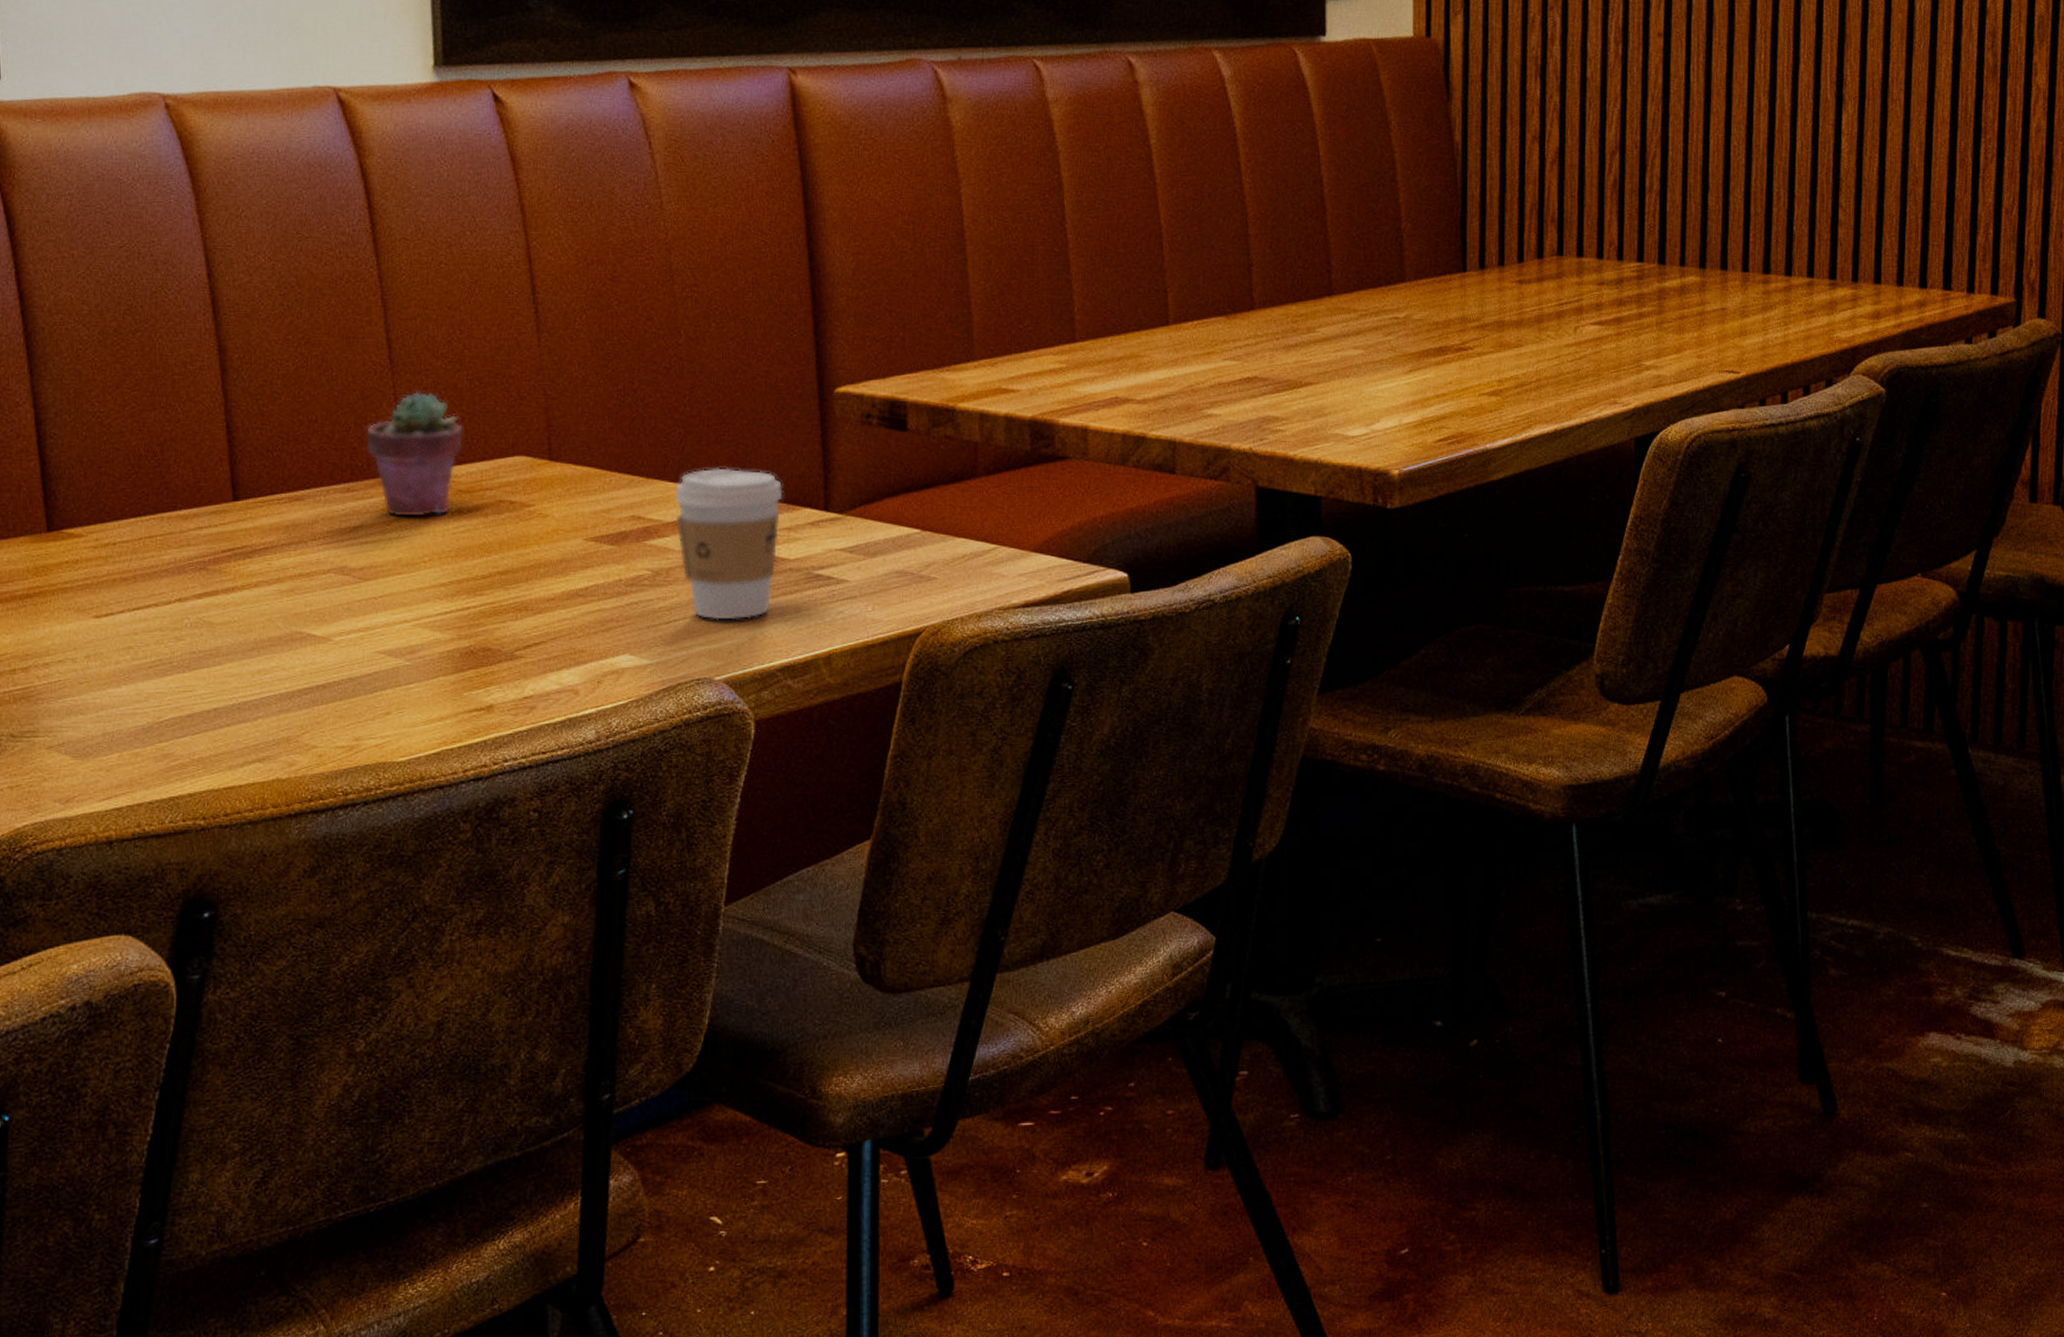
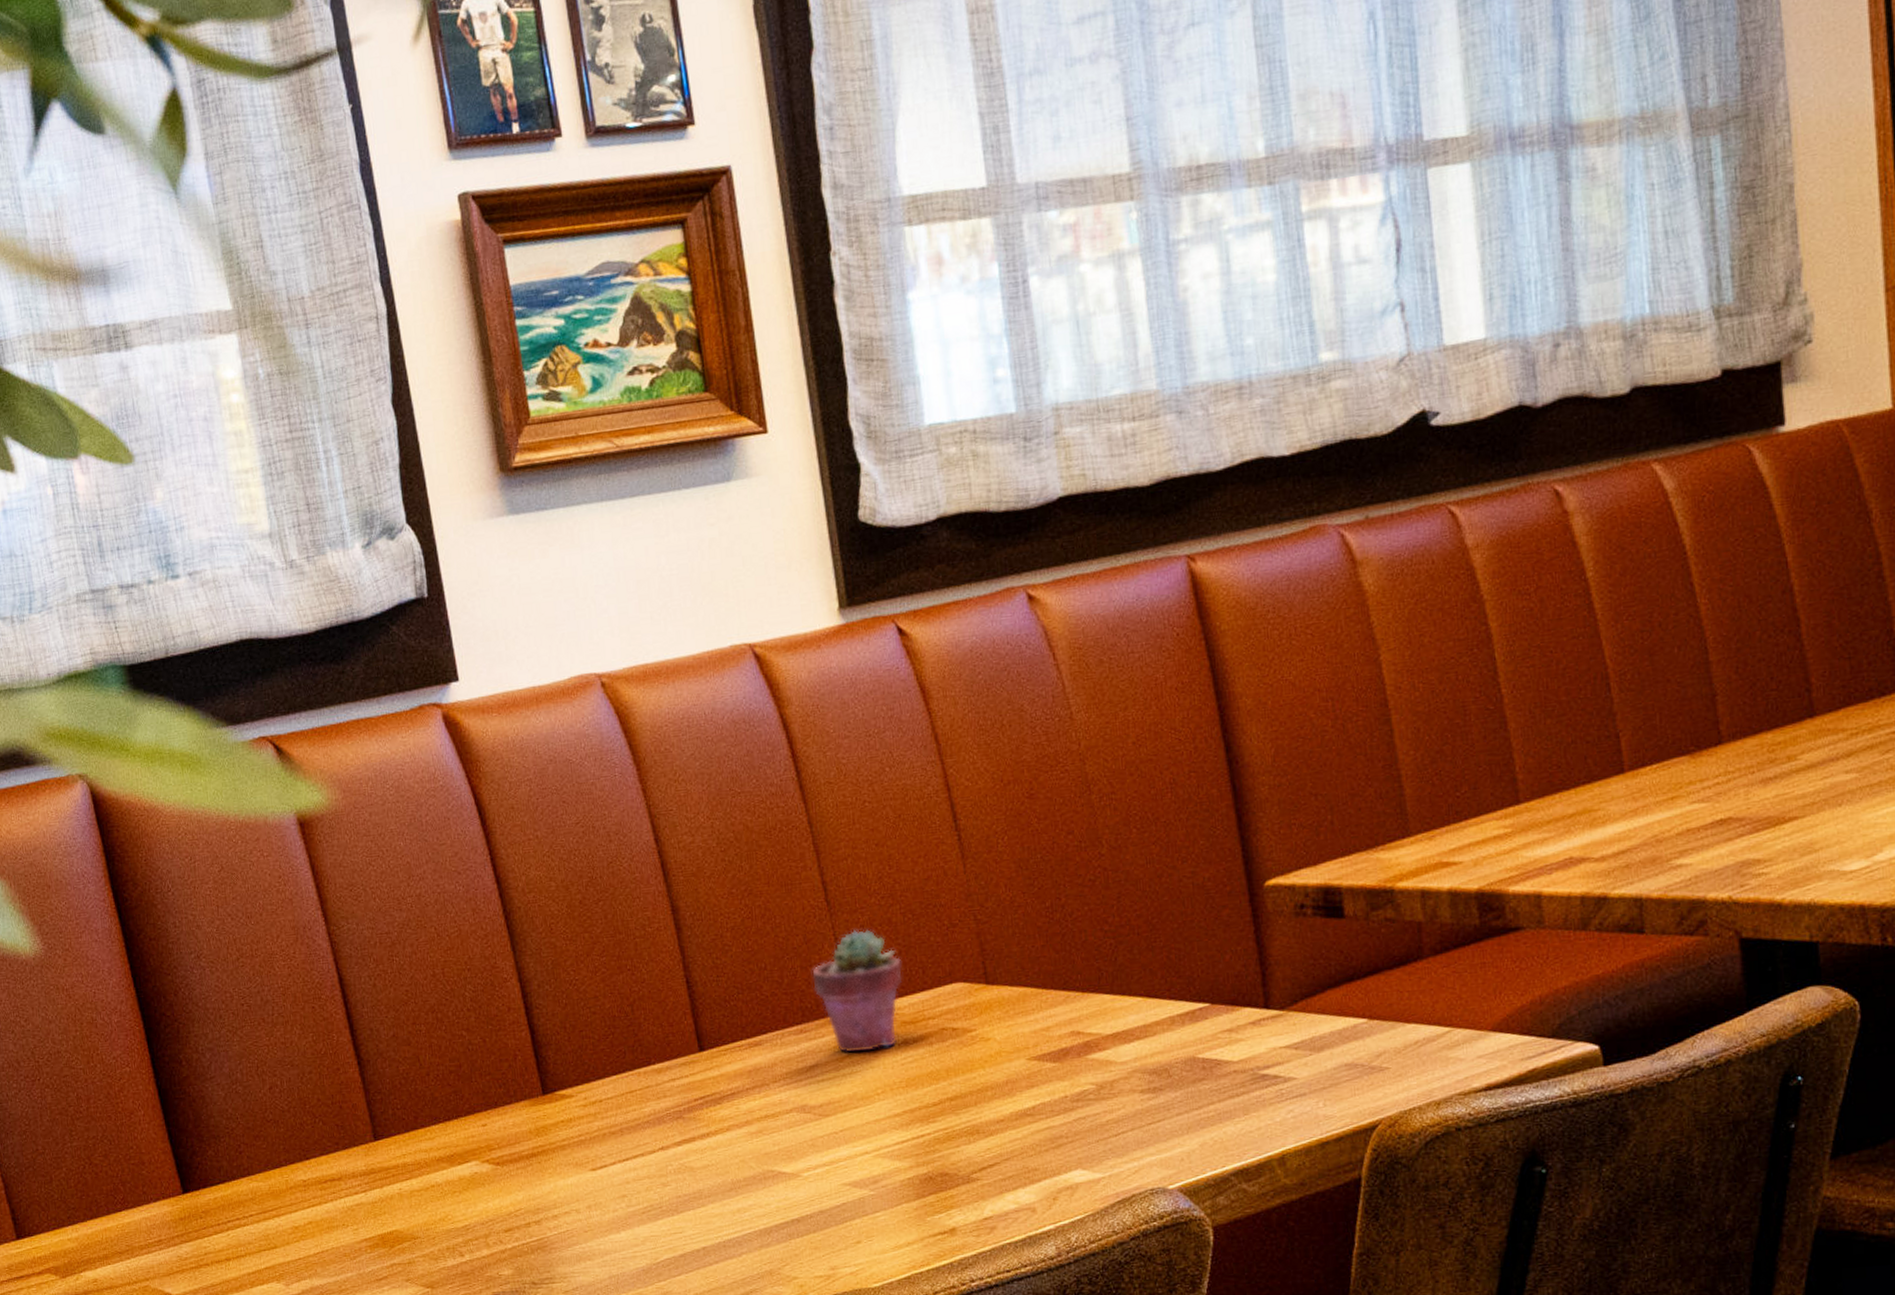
coffee cup: present [675,468,783,620] -> none [1111,974,1221,1129]

